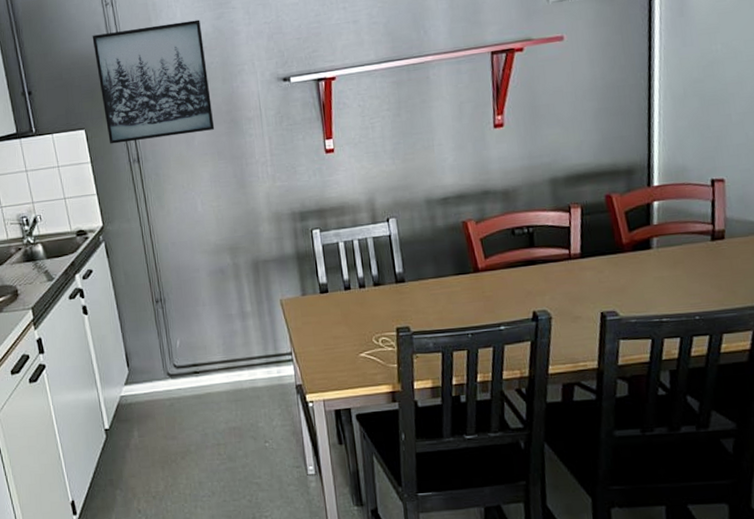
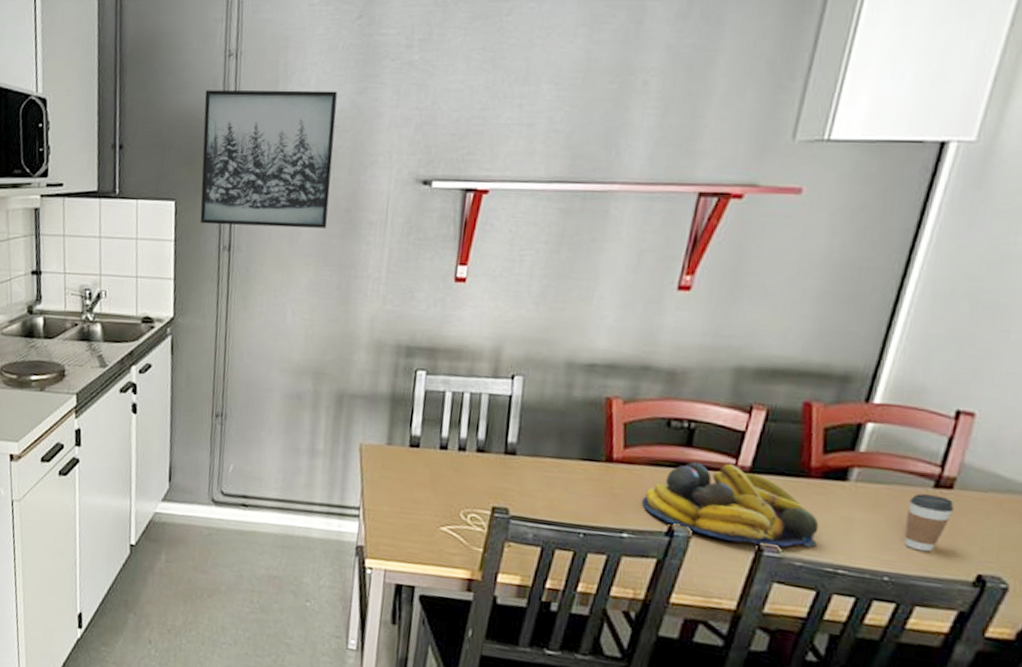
fruit bowl: none [508,253,643,315] -> present [641,462,819,548]
coffee cup: none [697,246,730,291] -> present [903,493,955,552]

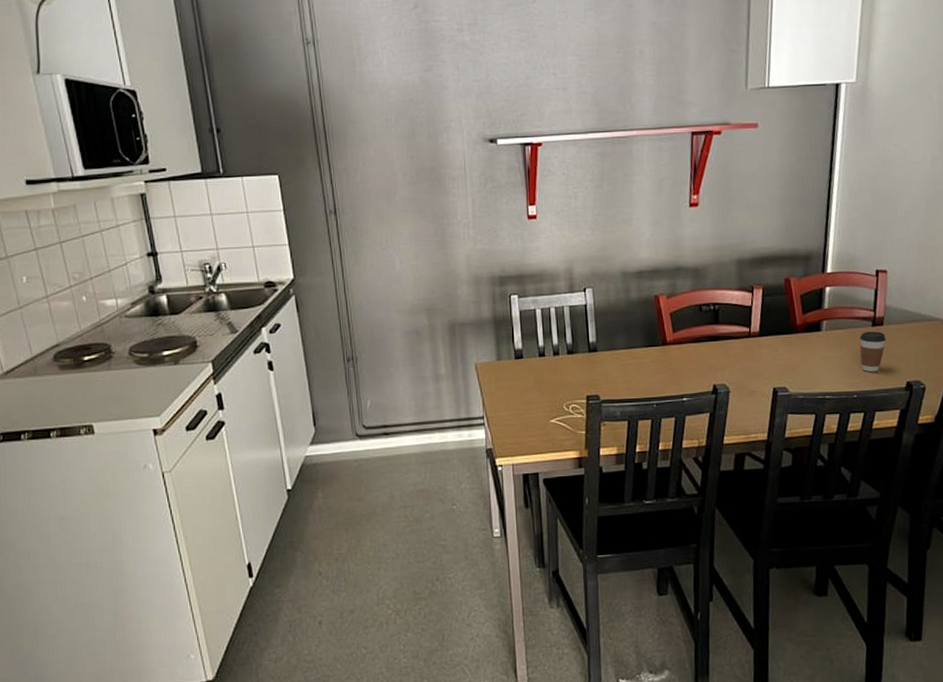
wall art: present [200,90,338,229] -> none [290,70,417,193]
fruit bowl: present [641,462,819,548] -> none [692,331,810,389]

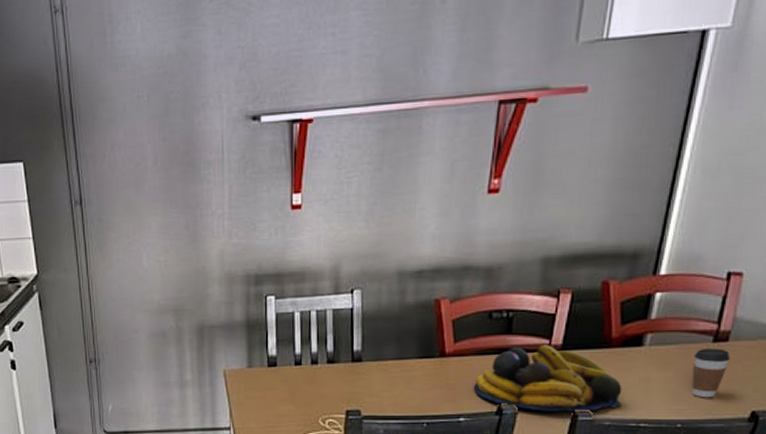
fruit bowl: none [692,331,810,389] -> present [473,344,622,413]

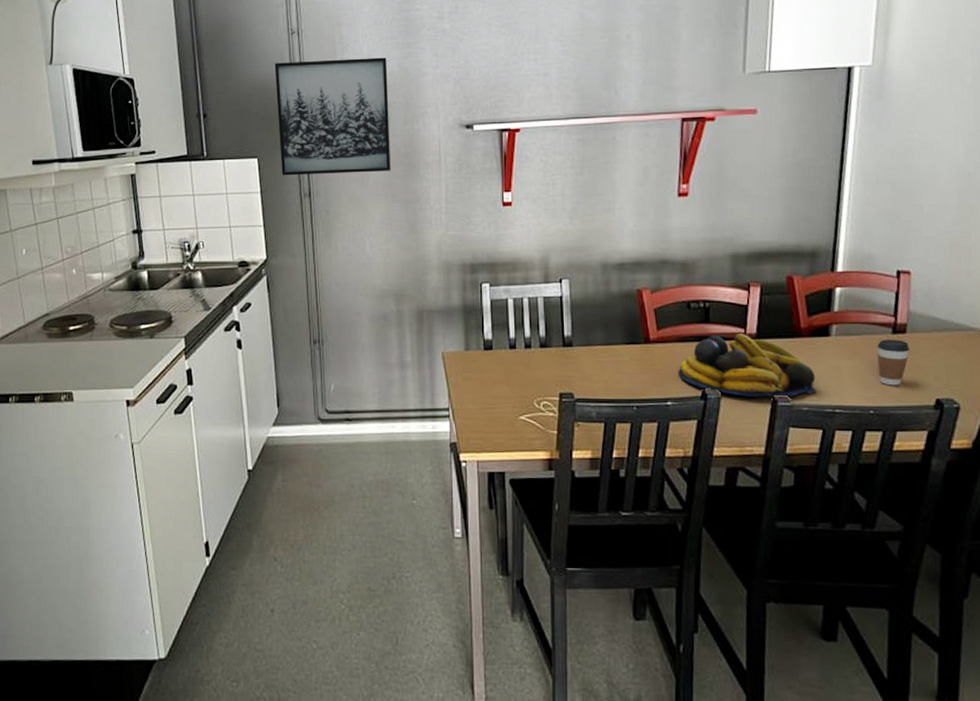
wall art: none [37,37,169,181] -> present [274,57,391,176]

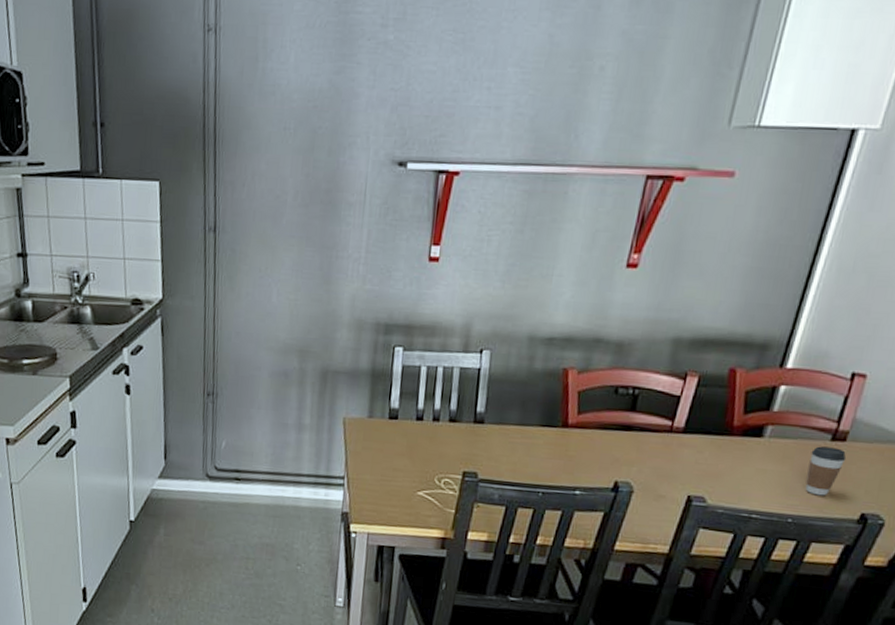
wall art: present [274,57,391,176] -> none [185,66,316,209]
fruit bowl: present [677,333,816,398] -> none [592,425,739,498]

